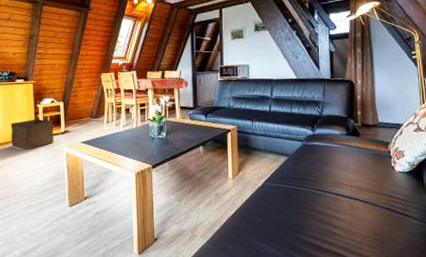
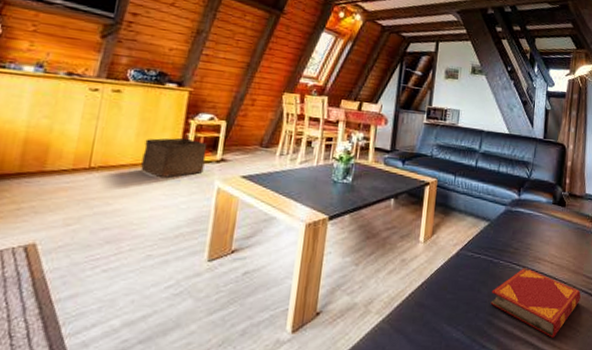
hardback book: none [297,192,383,249] -> present [490,268,581,338]

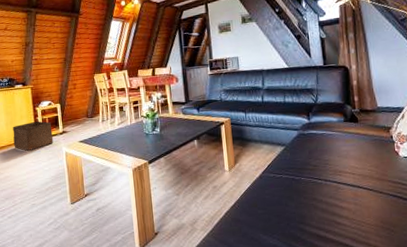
hardback book: present [490,268,581,338] -> none [298,181,390,238]

